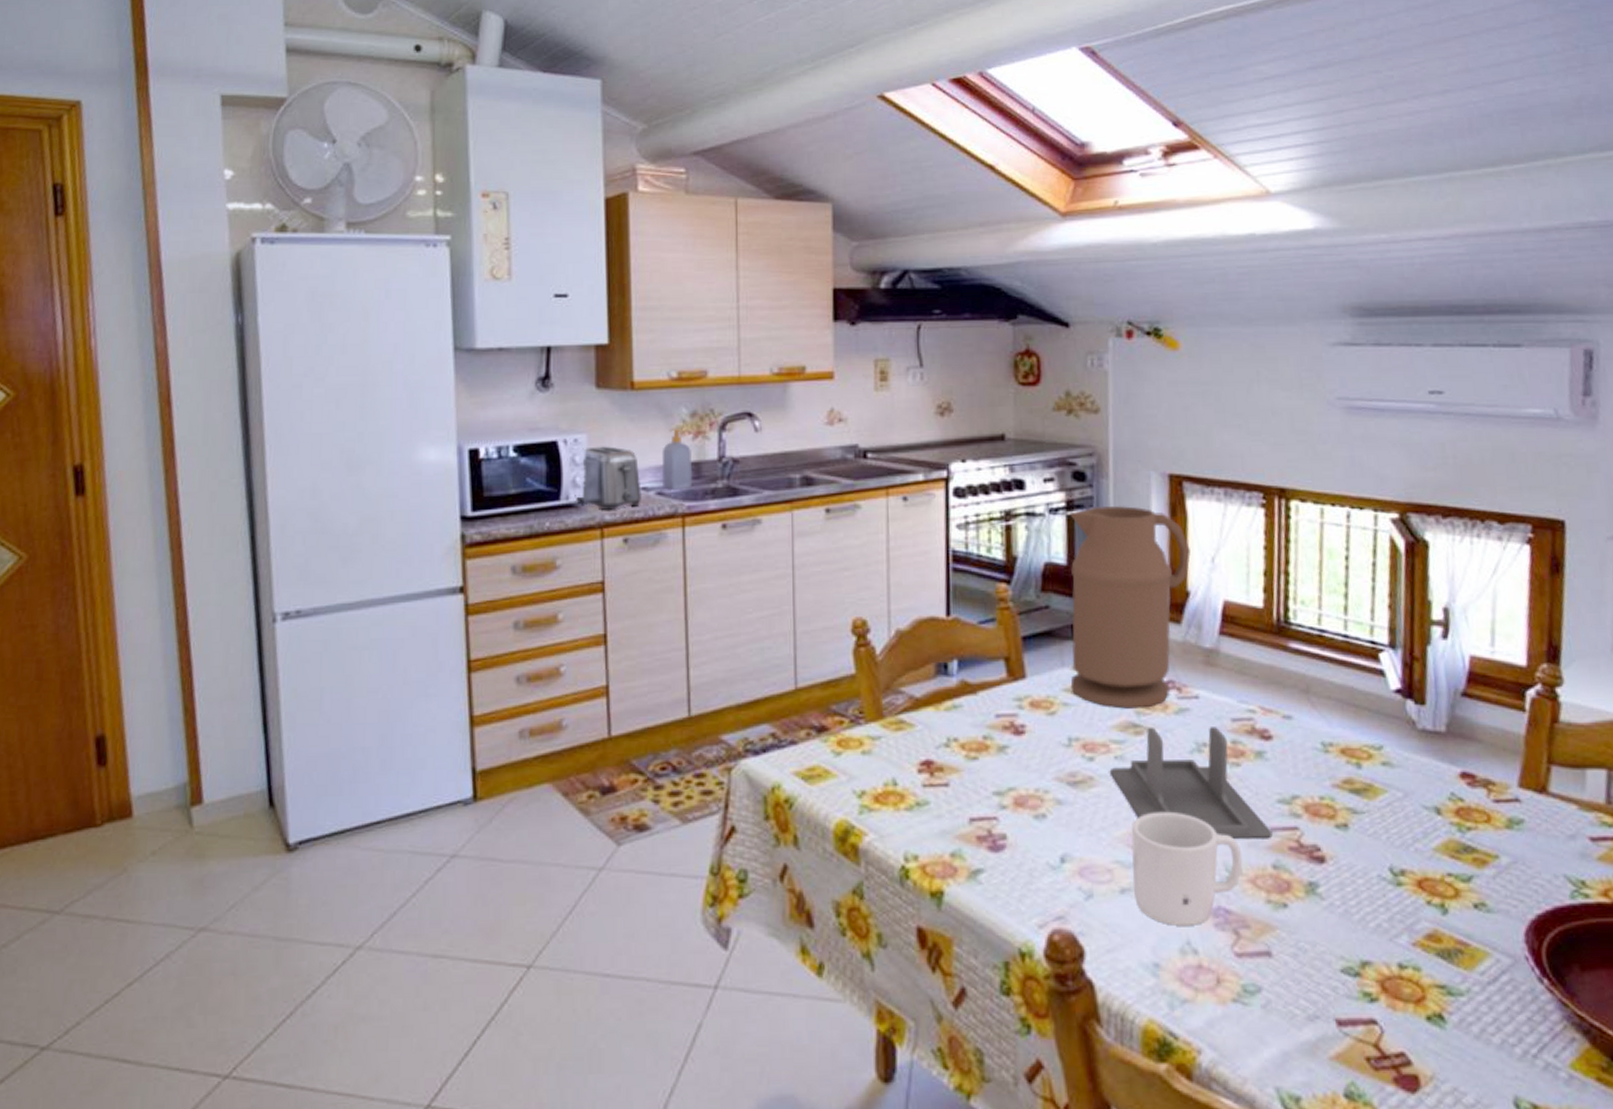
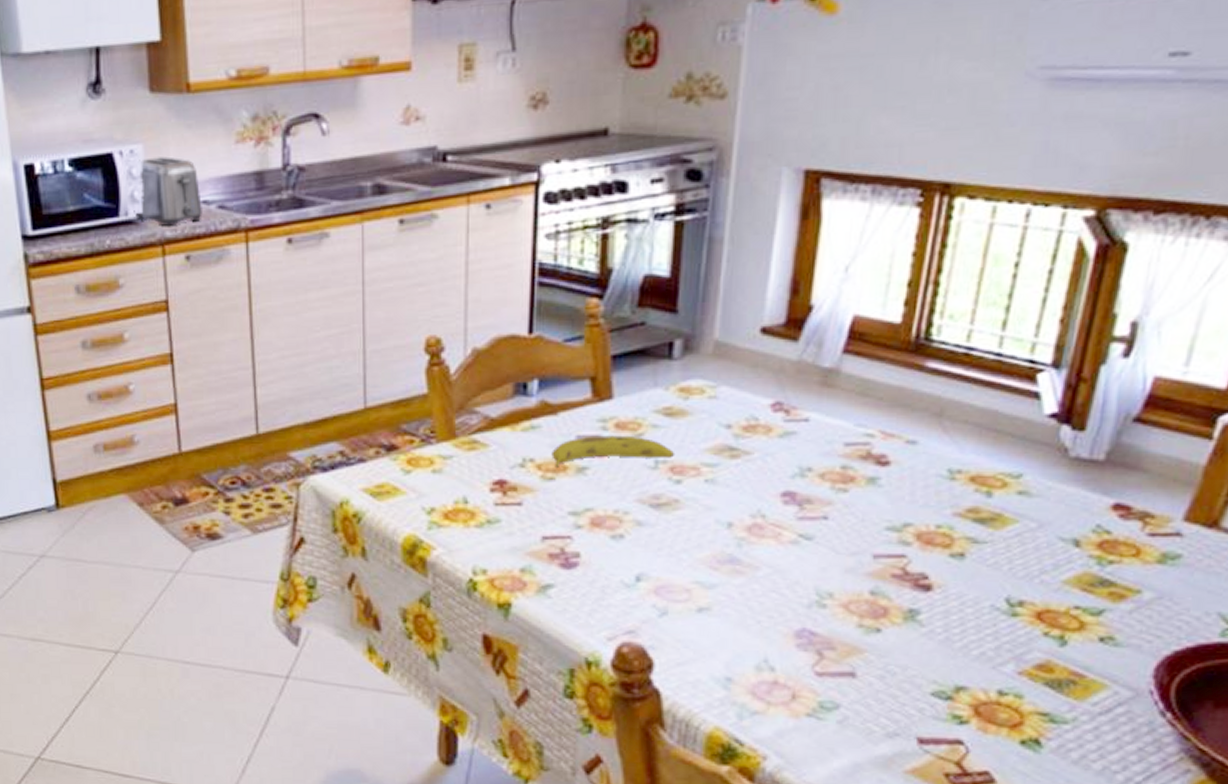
soap bottle: present [661,428,693,491] -> none [222,134,256,204]
fruit: none [973,713,1086,748] -> present [551,435,675,469]
water jug: present [1069,505,1191,709] -> none [664,207,820,431]
napkin holder: present [1109,726,1273,838] -> none [697,450,875,564]
mug: present [1131,811,1243,926] -> none [711,535,837,645]

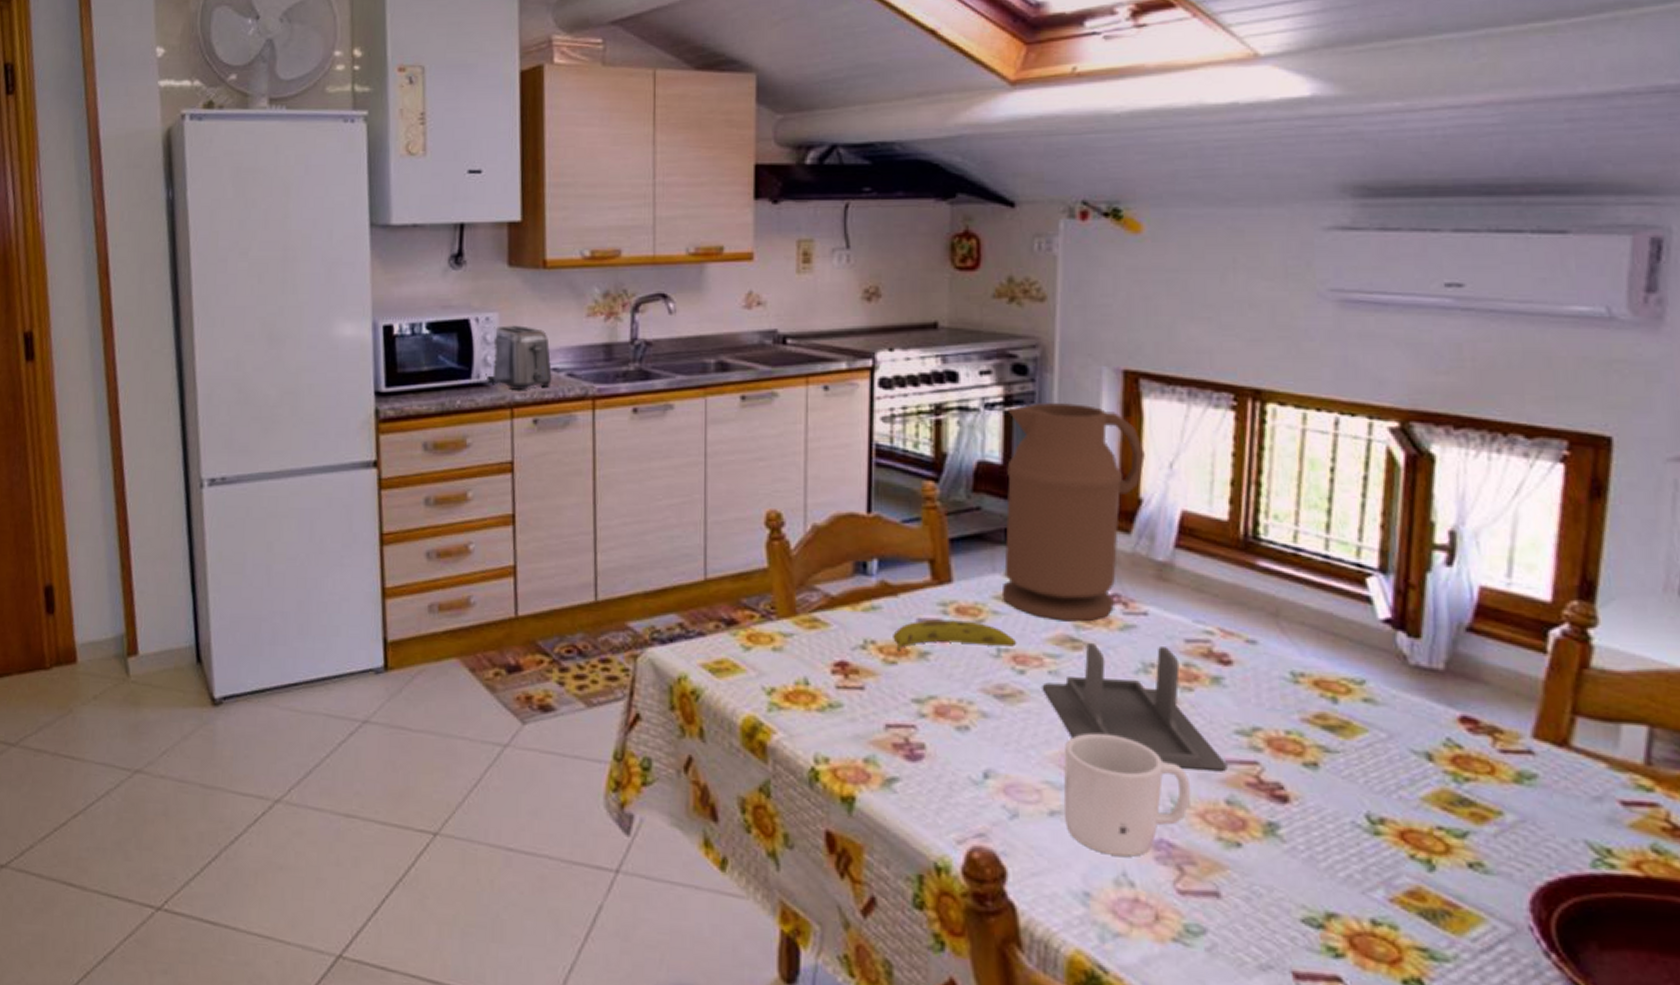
water jug: none [664,207,820,431] -> present [1003,402,1145,622]
napkin holder: none [697,450,875,564] -> present [1042,642,1227,771]
mug: none [711,535,837,645] -> present [1063,732,1191,857]

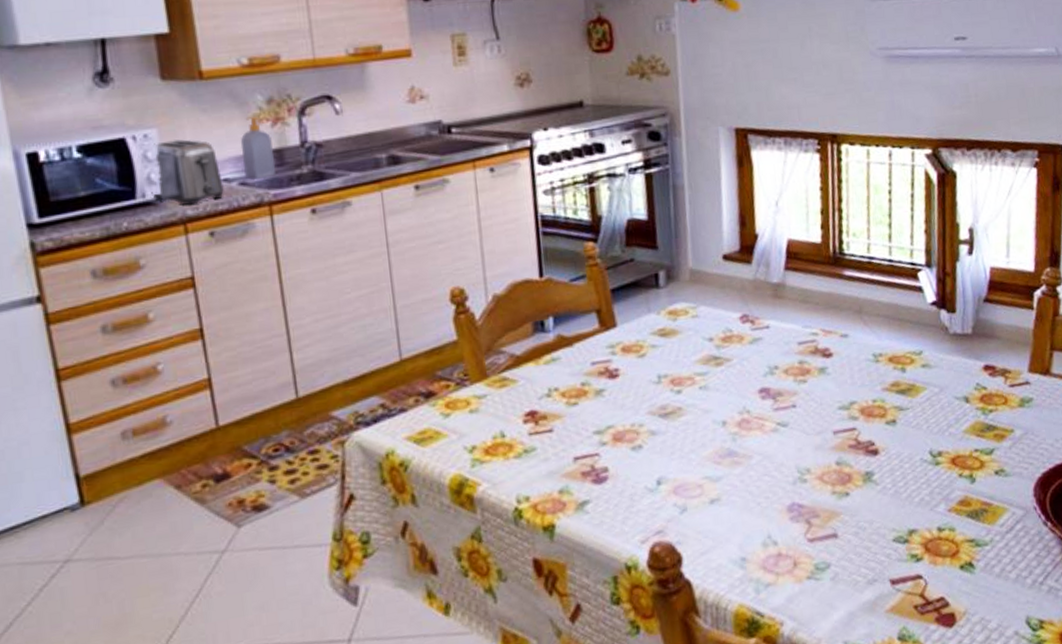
soap bottle: none [573,308,604,373] -> present [240,116,277,181]
fruit: present [893,619,1017,653] -> none [572,356,673,395]
water jug: present [1003,402,1145,622] -> none [647,160,757,345]
napkin holder: present [1042,642,1227,771] -> none [695,351,835,445]
mug: present [1063,732,1191,857] -> none [717,428,812,525]

